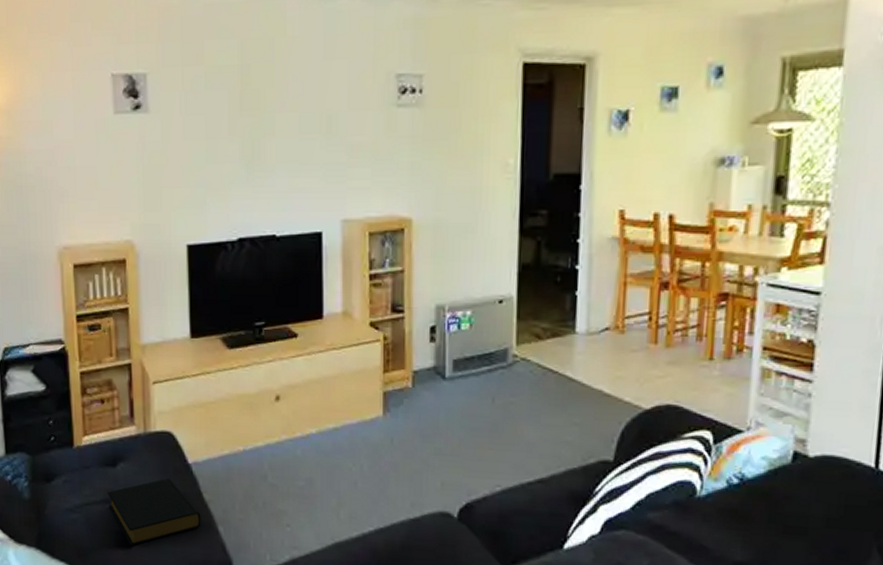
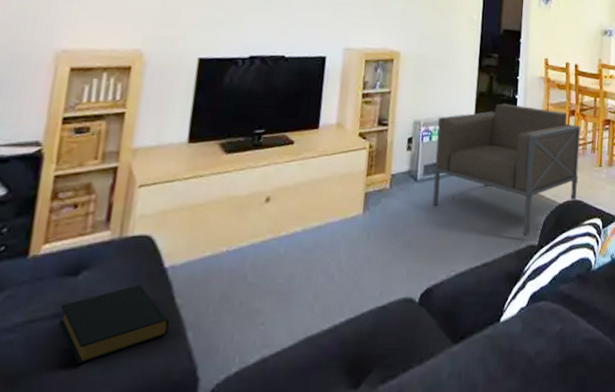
armchair: none [466,277,679,450] -> present [432,103,581,236]

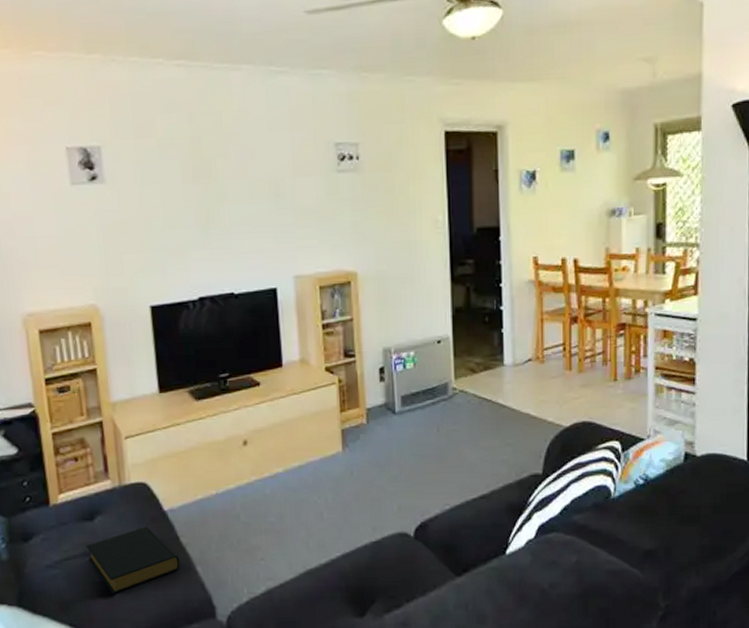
armchair: present [432,103,581,236] -> none [410,317,588,465]

